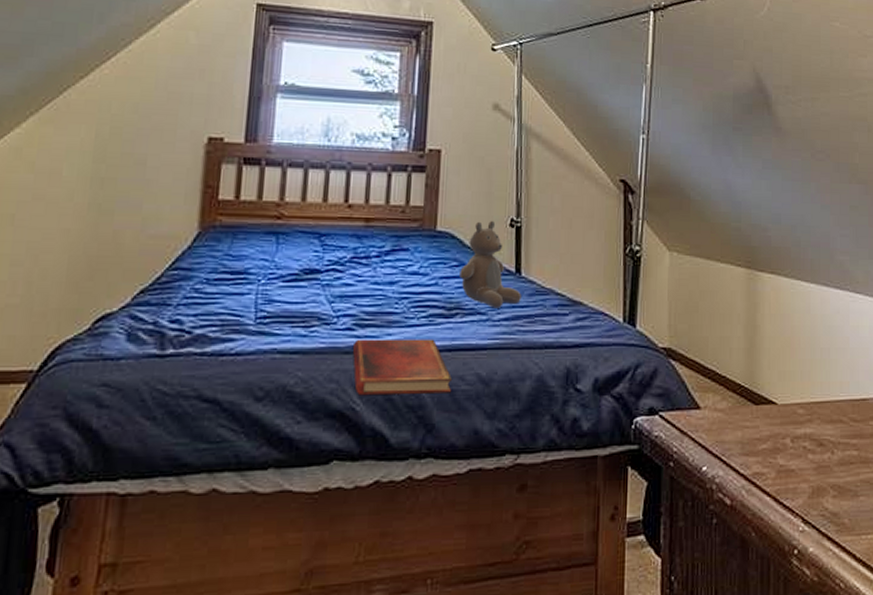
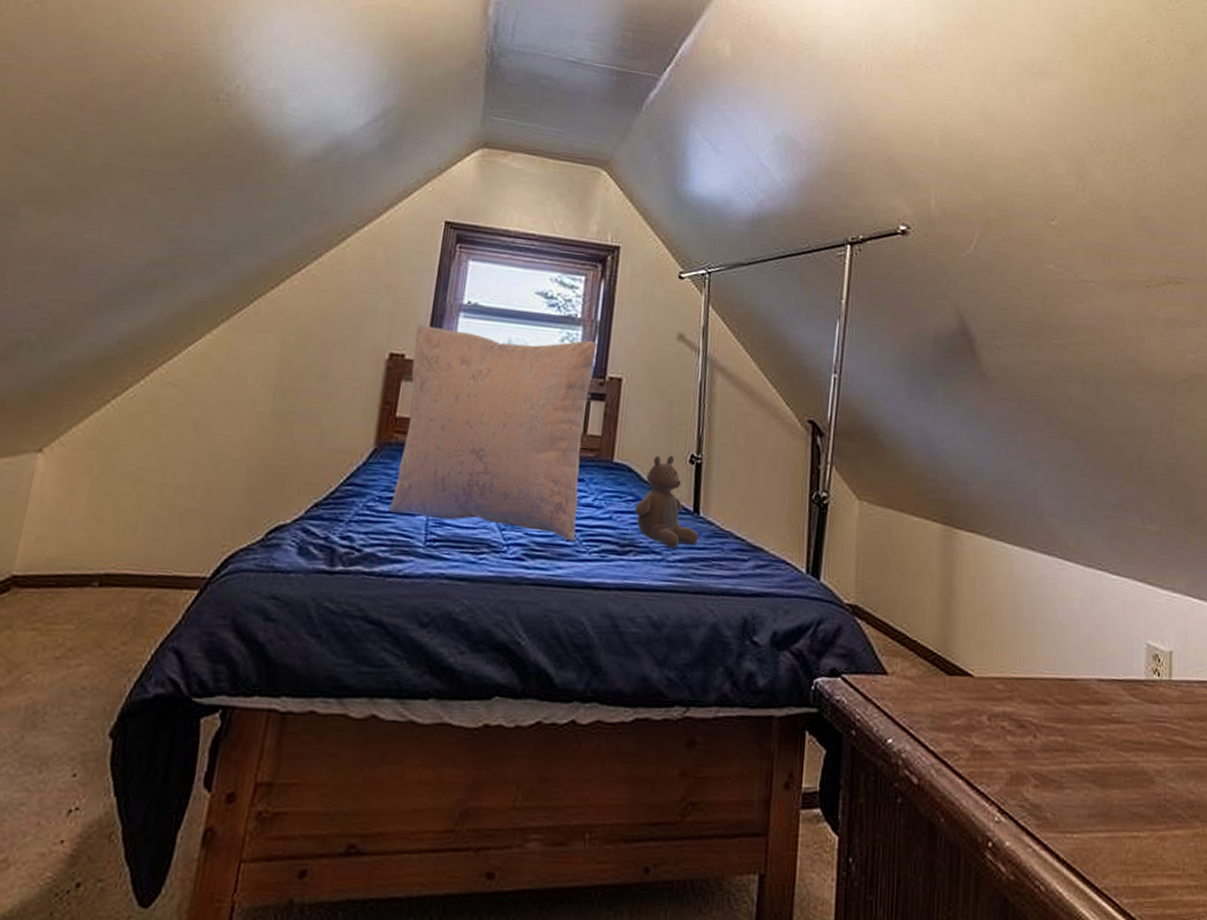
pillow: none [217,106,415,309] -> present [389,323,597,542]
diary: present [352,339,453,396] -> none [521,570,623,635]

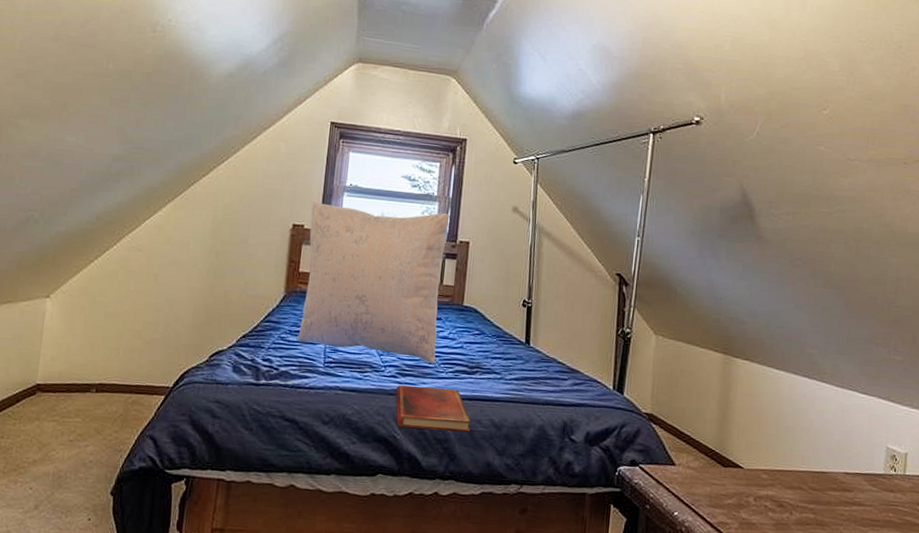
diary: none [521,570,623,635] -> present [395,384,472,432]
stuffed animal: present [635,455,699,549] -> none [480,300,529,370]

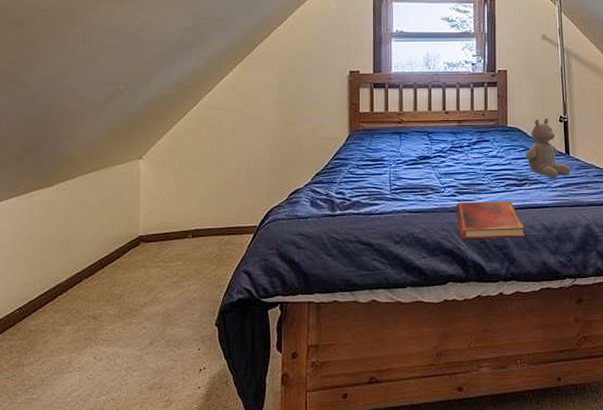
pillow: present [297,201,450,365] -> none [364,48,489,181]
stuffed animal: none [480,300,529,370] -> present [526,117,571,179]

